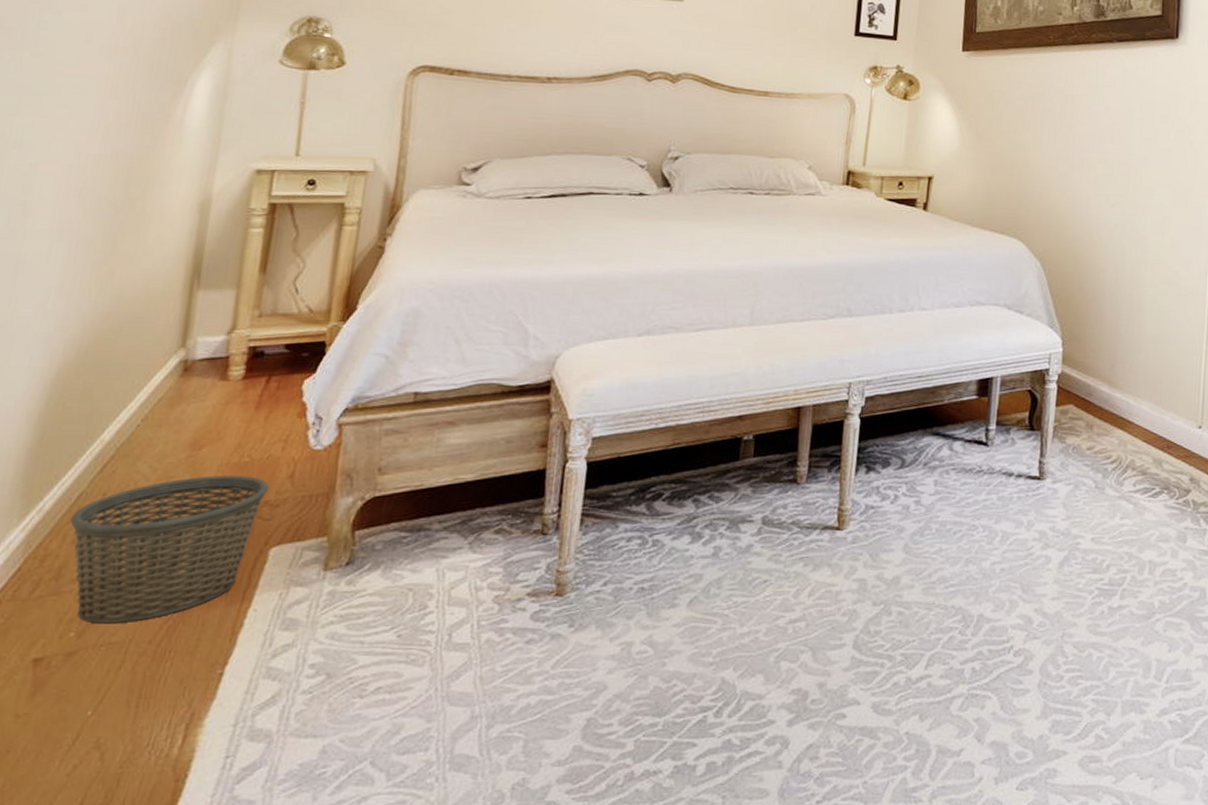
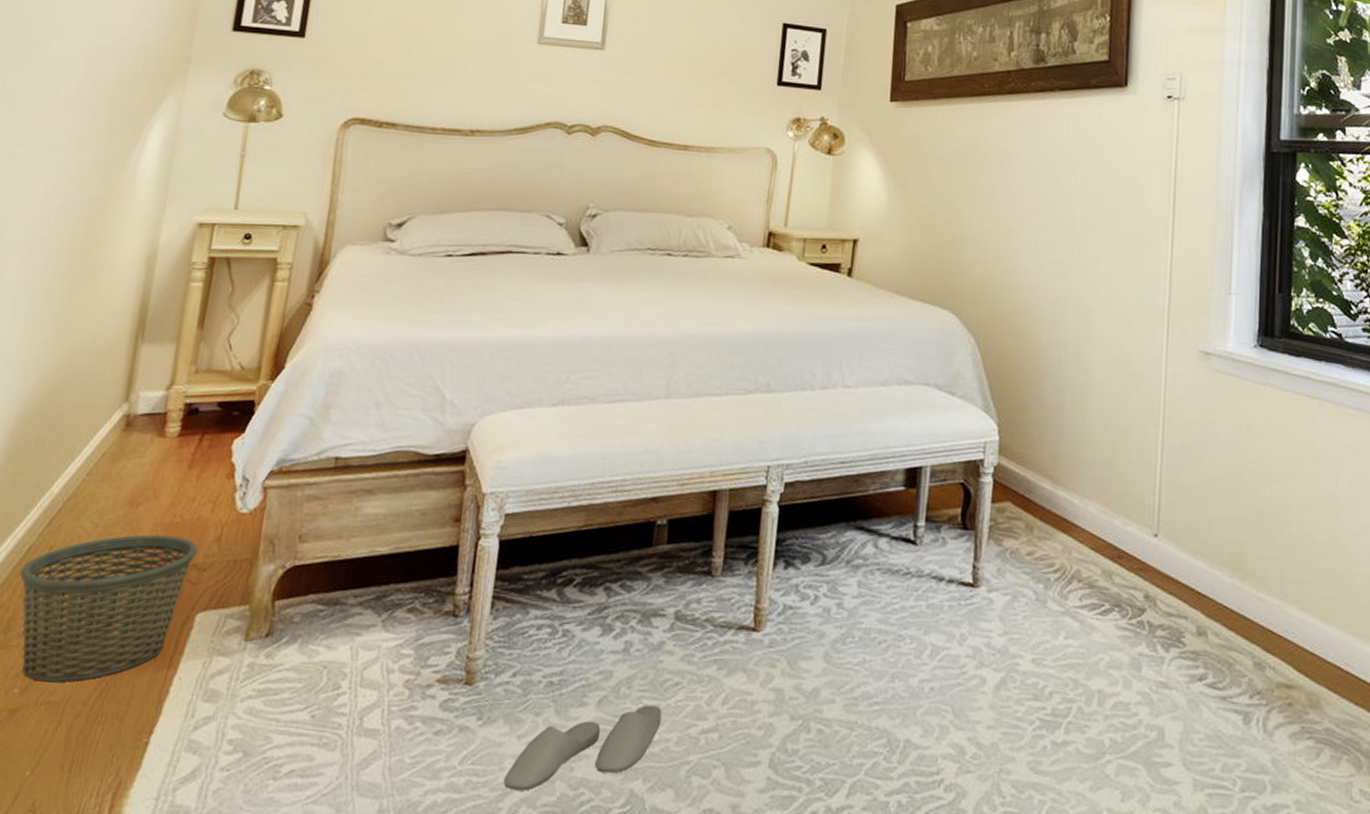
slippers: none [596,602,751,687] -> present [503,705,662,791]

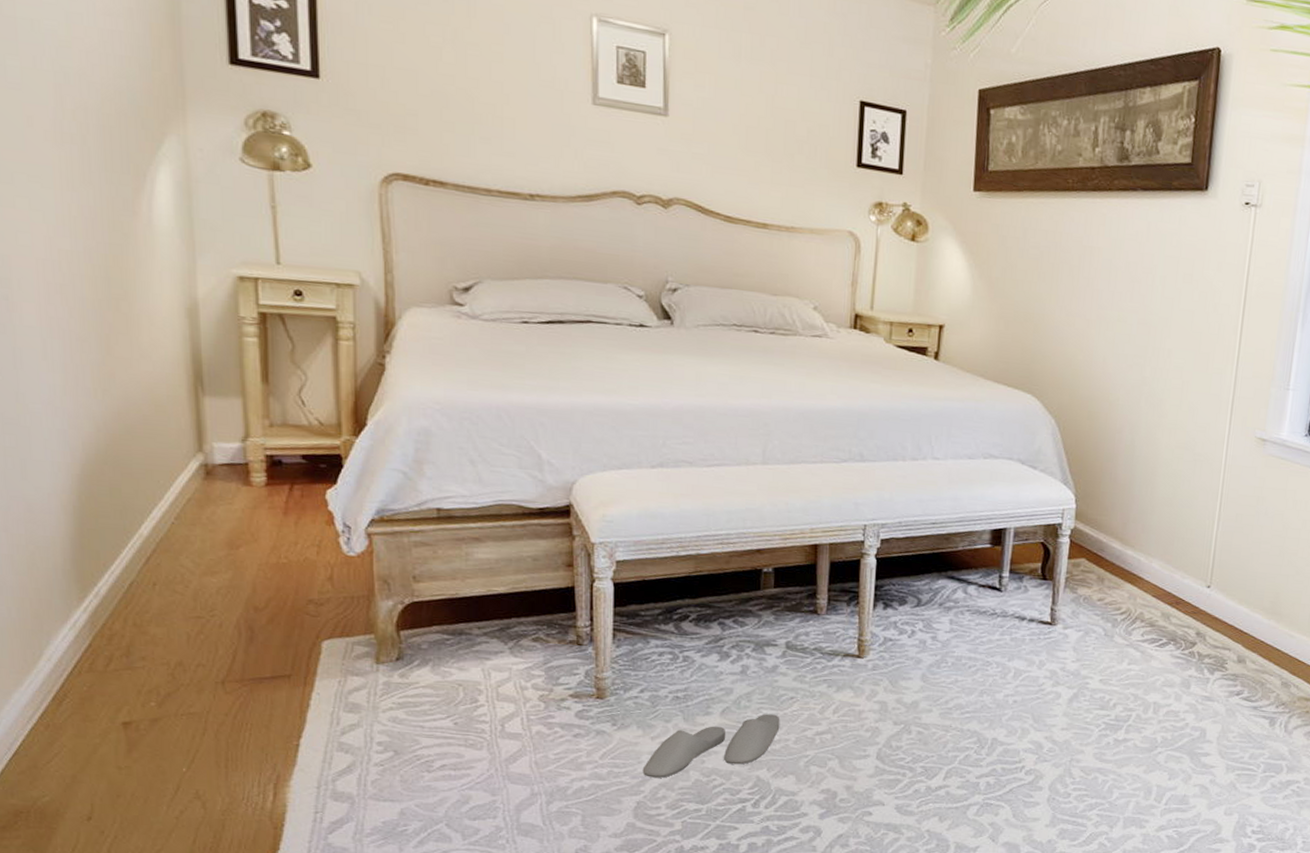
basket: present [20,534,198,683] -> none [127,573,312,698]

